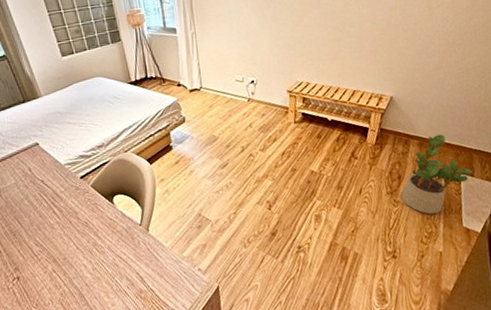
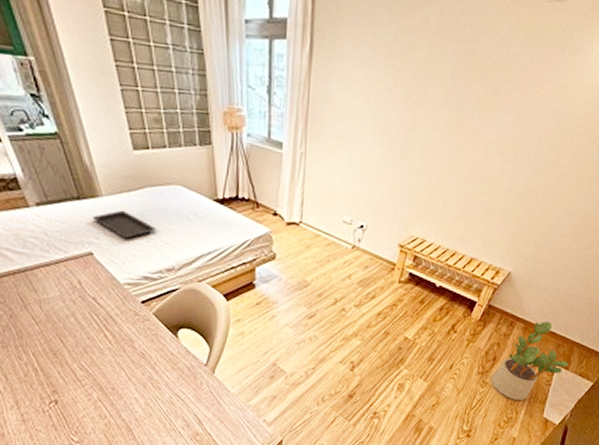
serving tray: none [36,104,86,127] -> present [92,210,156,239]

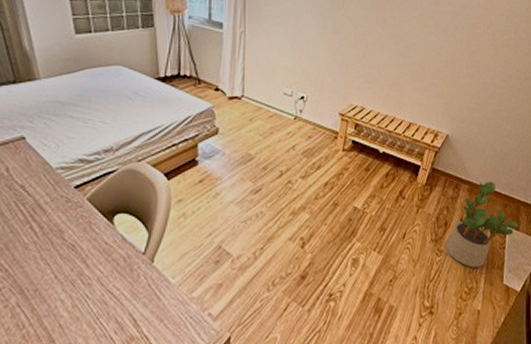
serving tray: present [92,210,156,239] -> none [28,92,94,120]

